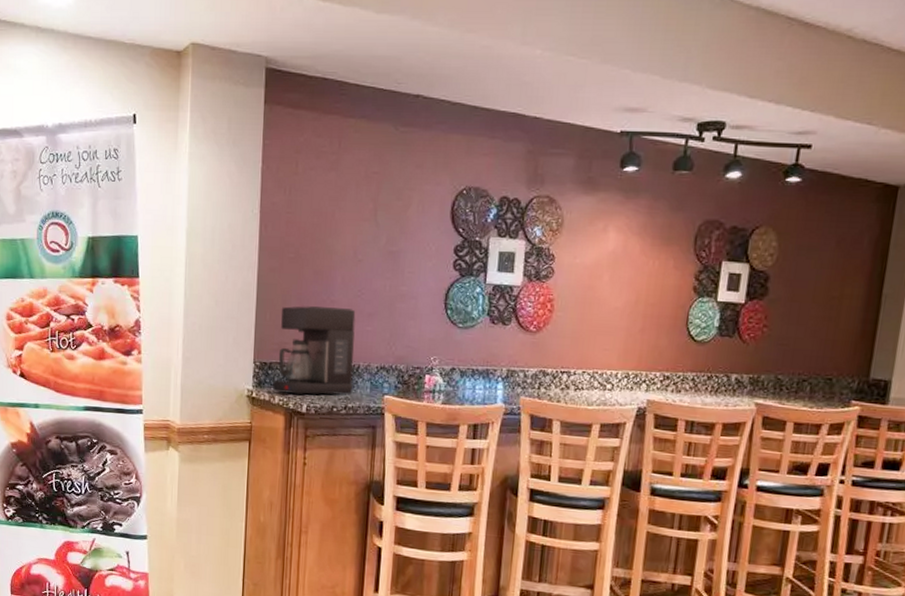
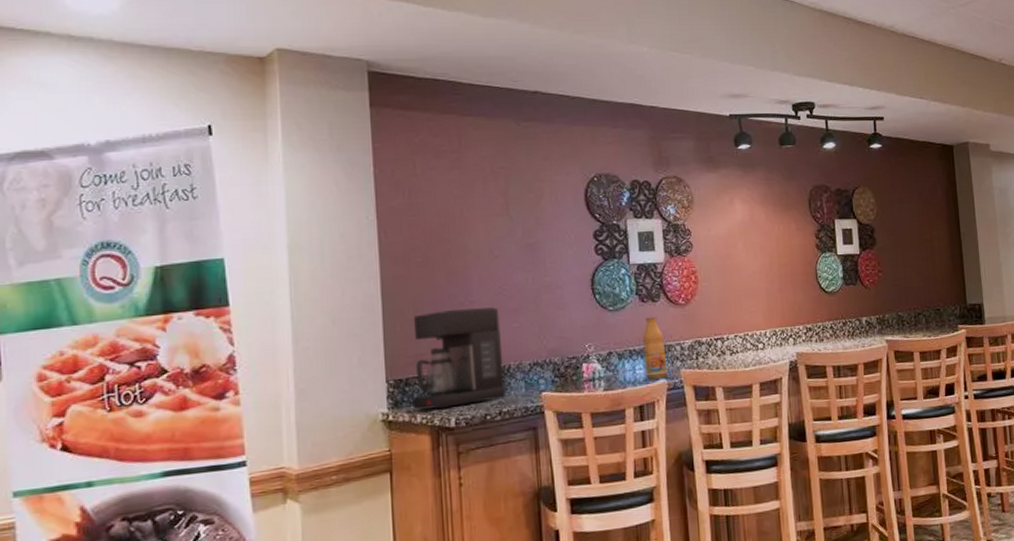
fruit juice: none [484,339,509,403] -> present [642,317,668,380]

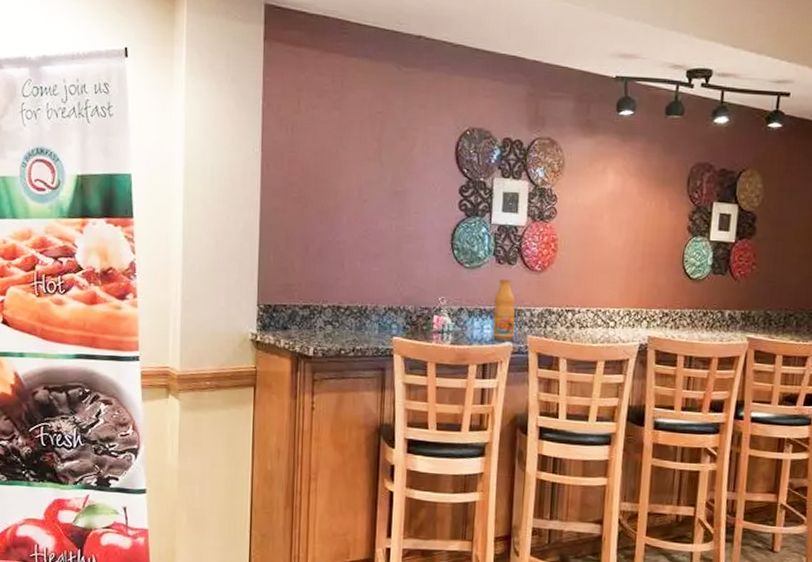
coffee maker: present [412,307,507,410] -> none [278,246,362,338]

